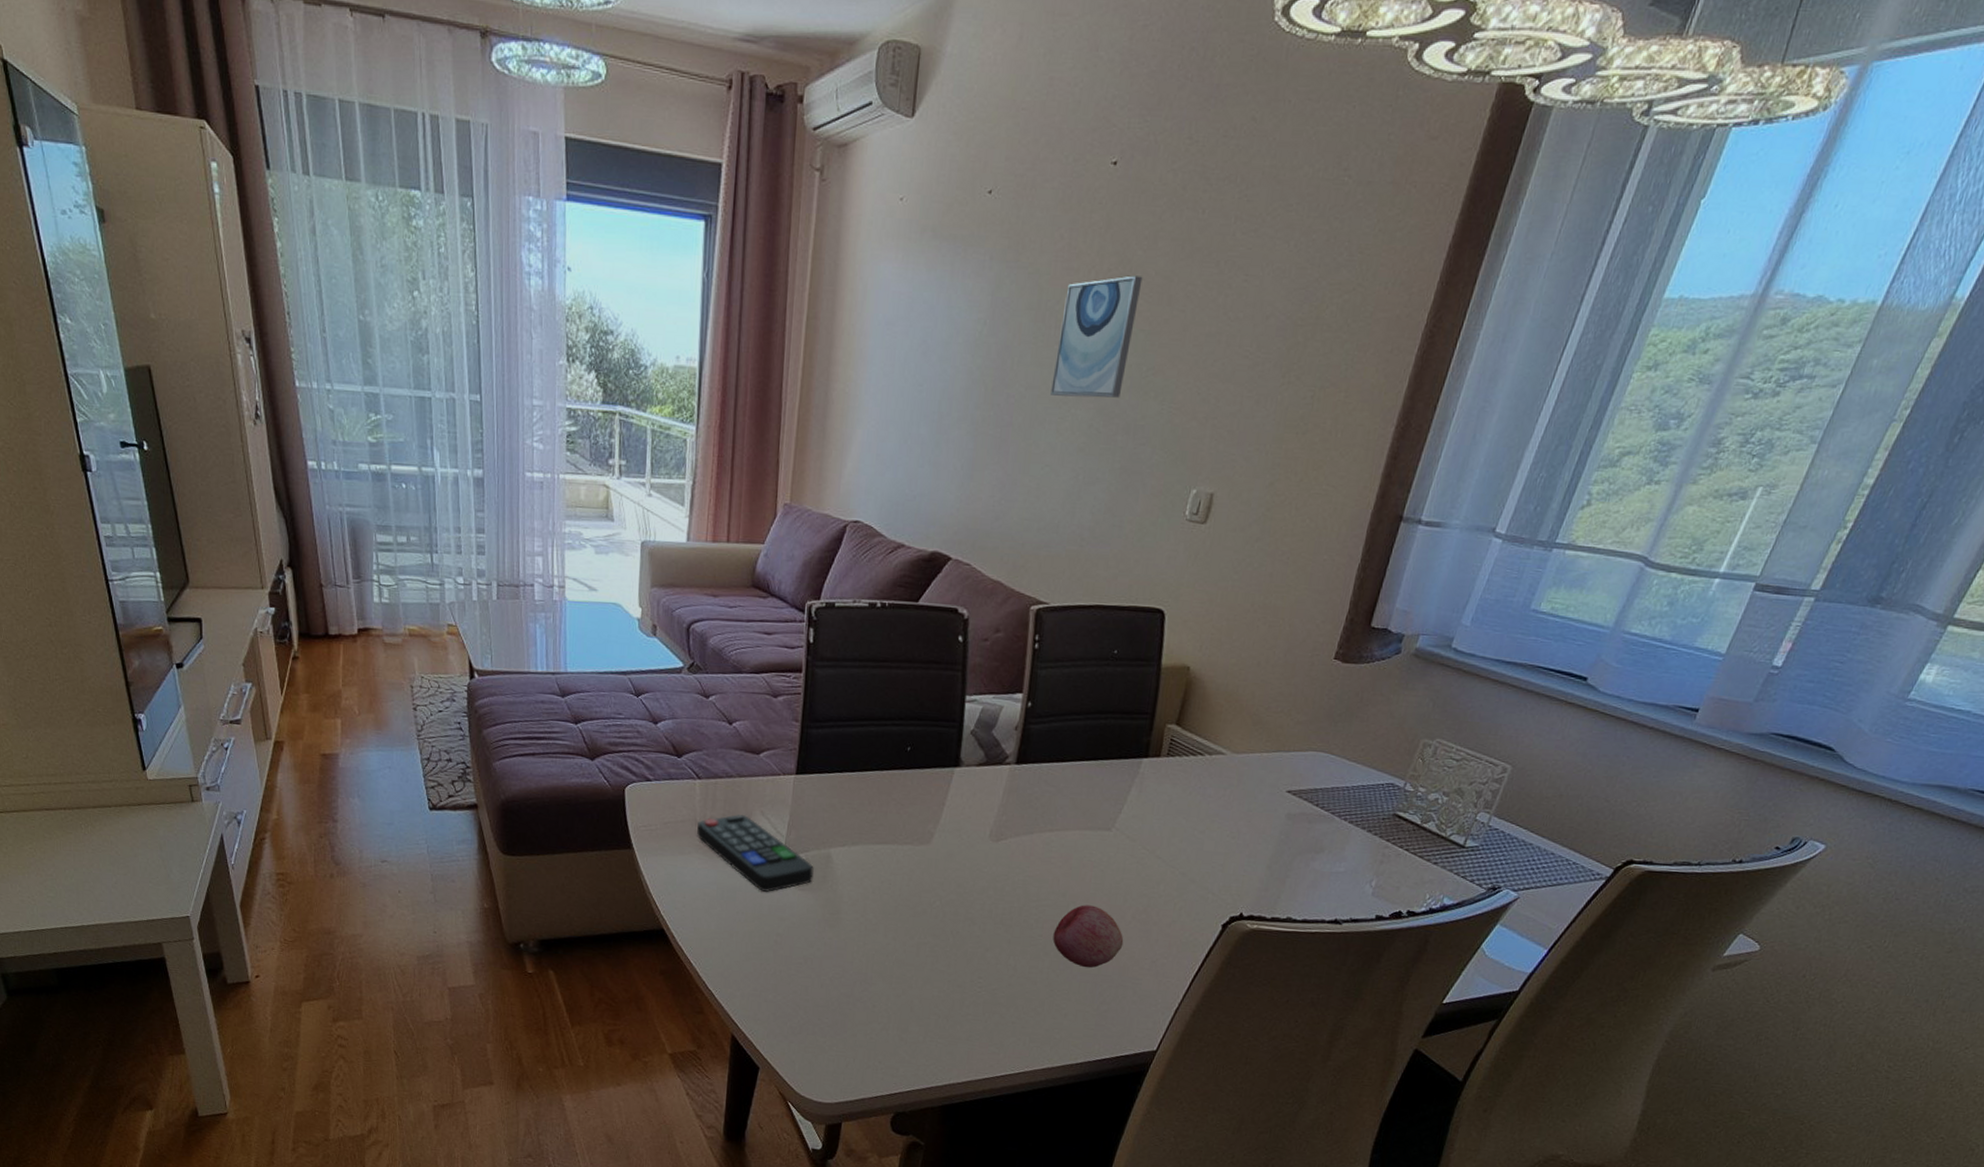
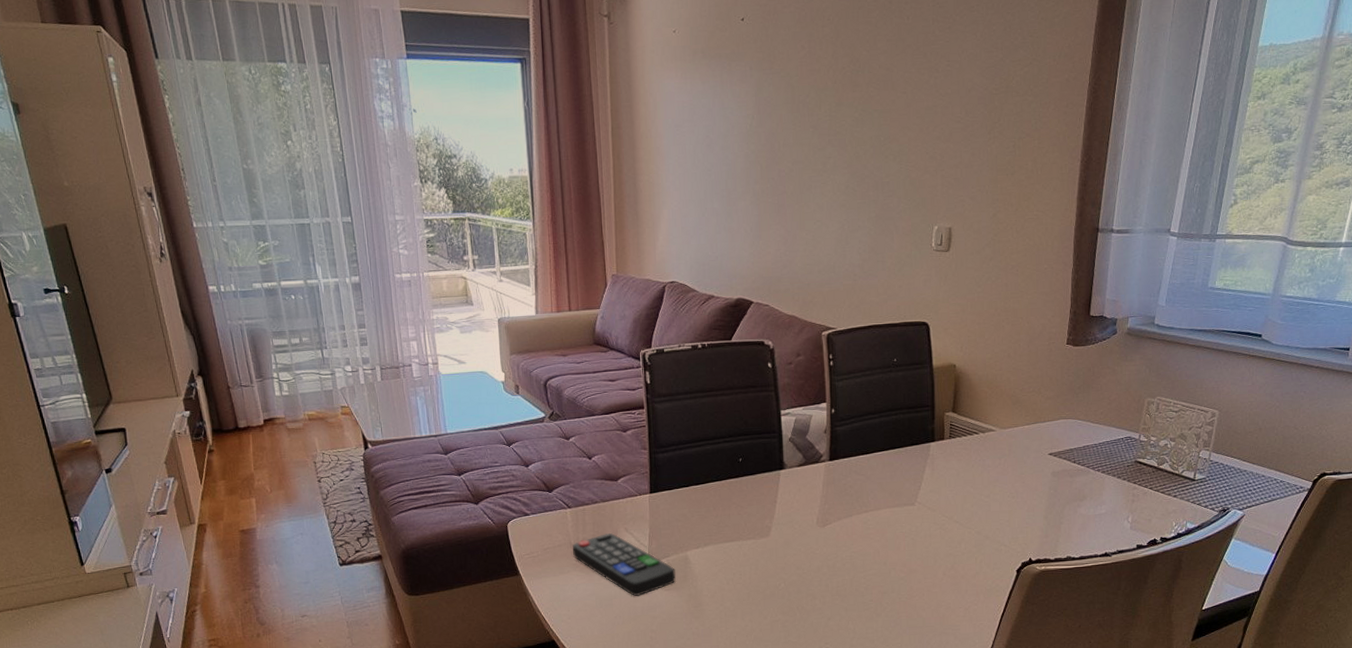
wall art: present [1051,275,1143,398] -> none [812,70,870,167]
fruit: present [1053,905,1124,968] -> none [881,569,940,622]

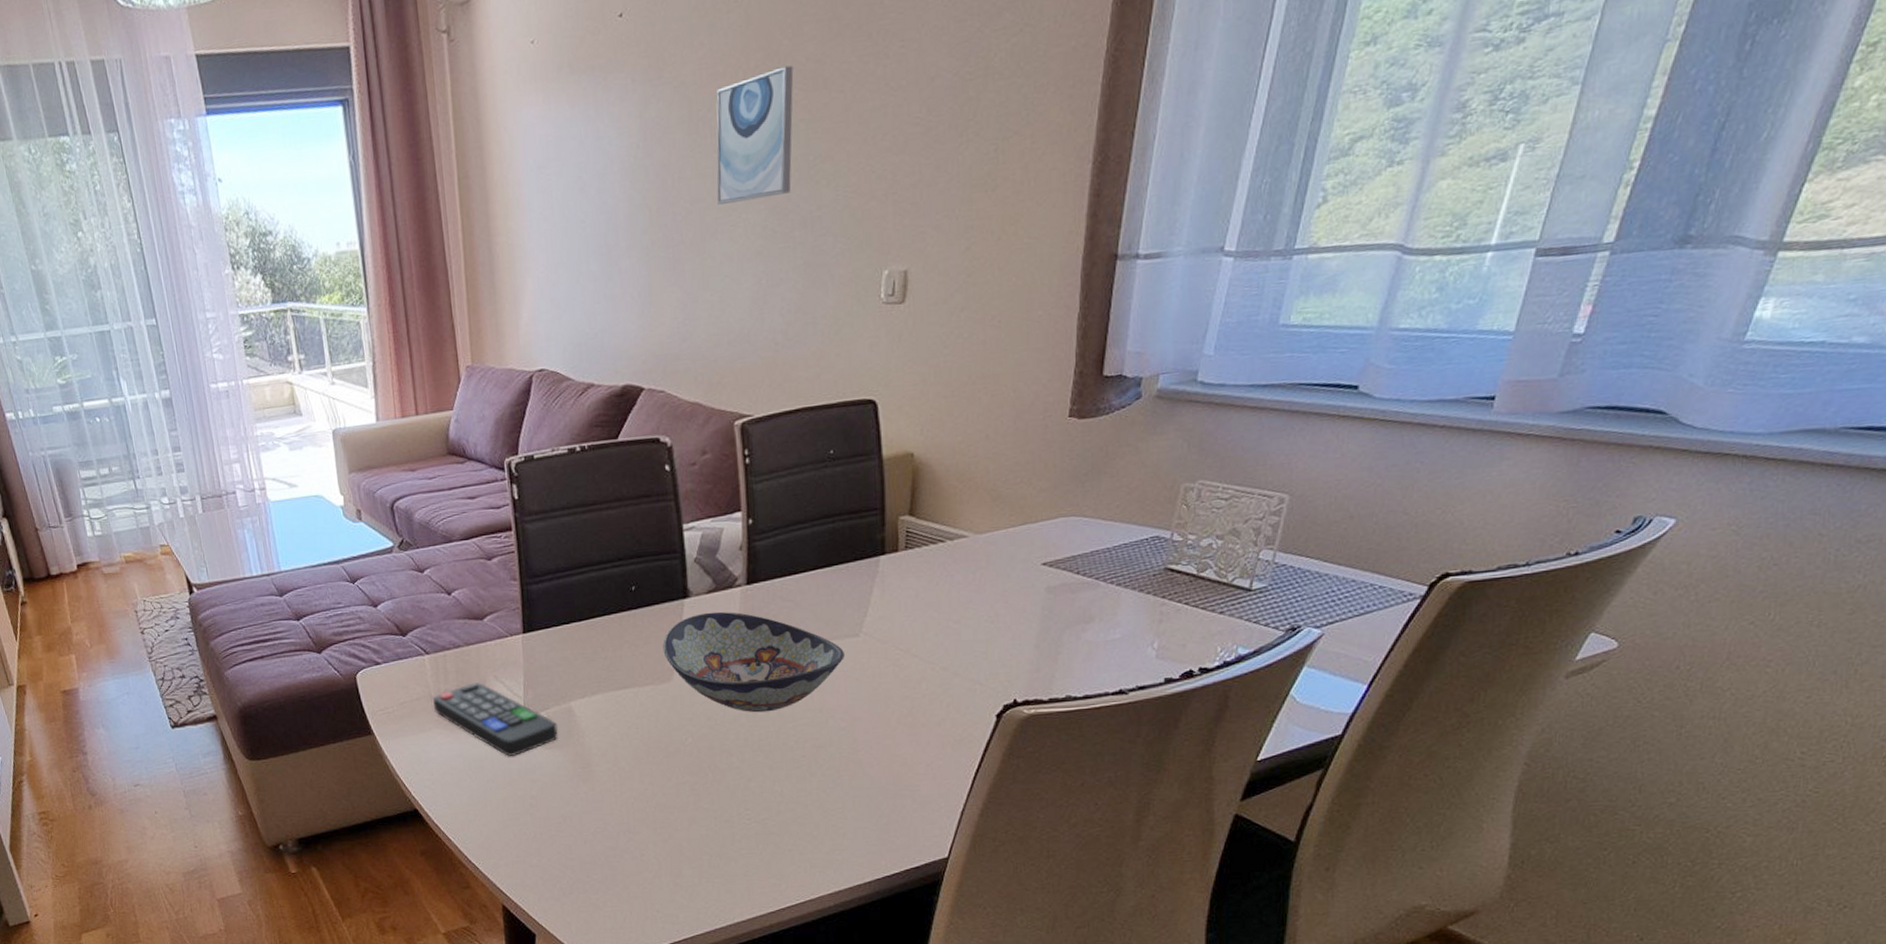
decorative bowl: none [762,481,904,564] -> present [662,611,846,713]
wall art: none [812,70,870,167] -> present [716,65,794,205]

